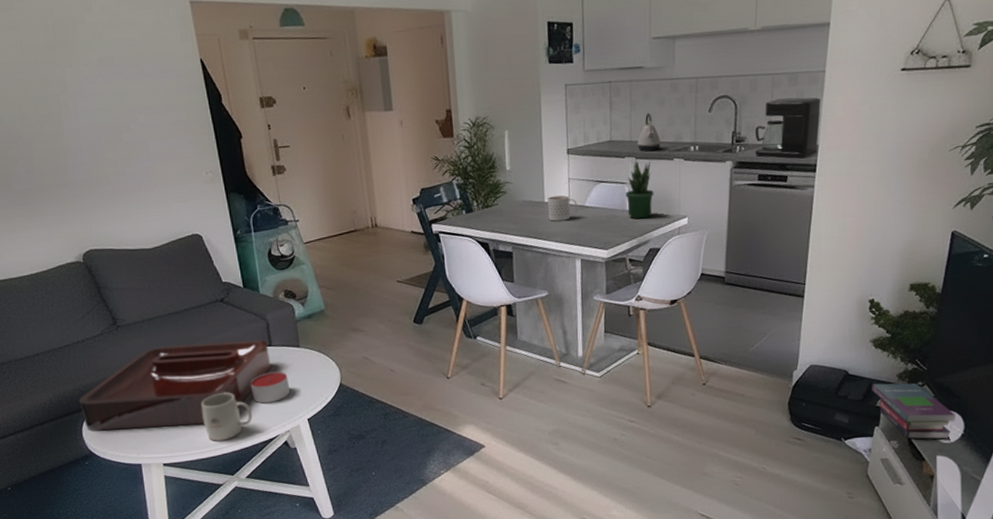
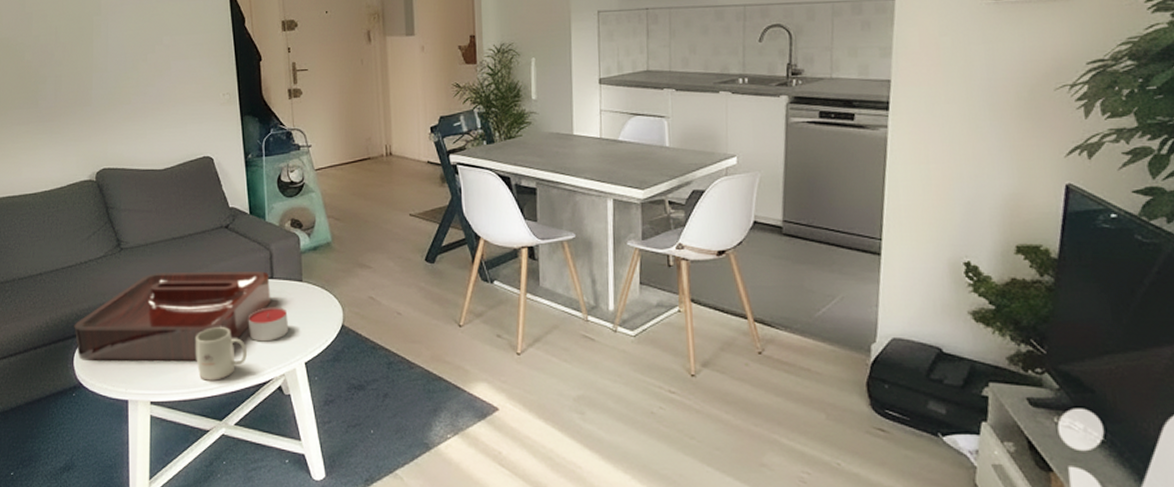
mug: present [547,195,578,221] -> none [576,128,610,156]
planter: present [625,160,654,219] -> none [664,92,697,157]
kettle: present [637,112,661,152] -> none [678,41,705,83]
coffee maker: present [755,97,821,158] -> none [814,27,892,94]
books: present [872,383,956,440] -> none [974,367,1092,446]

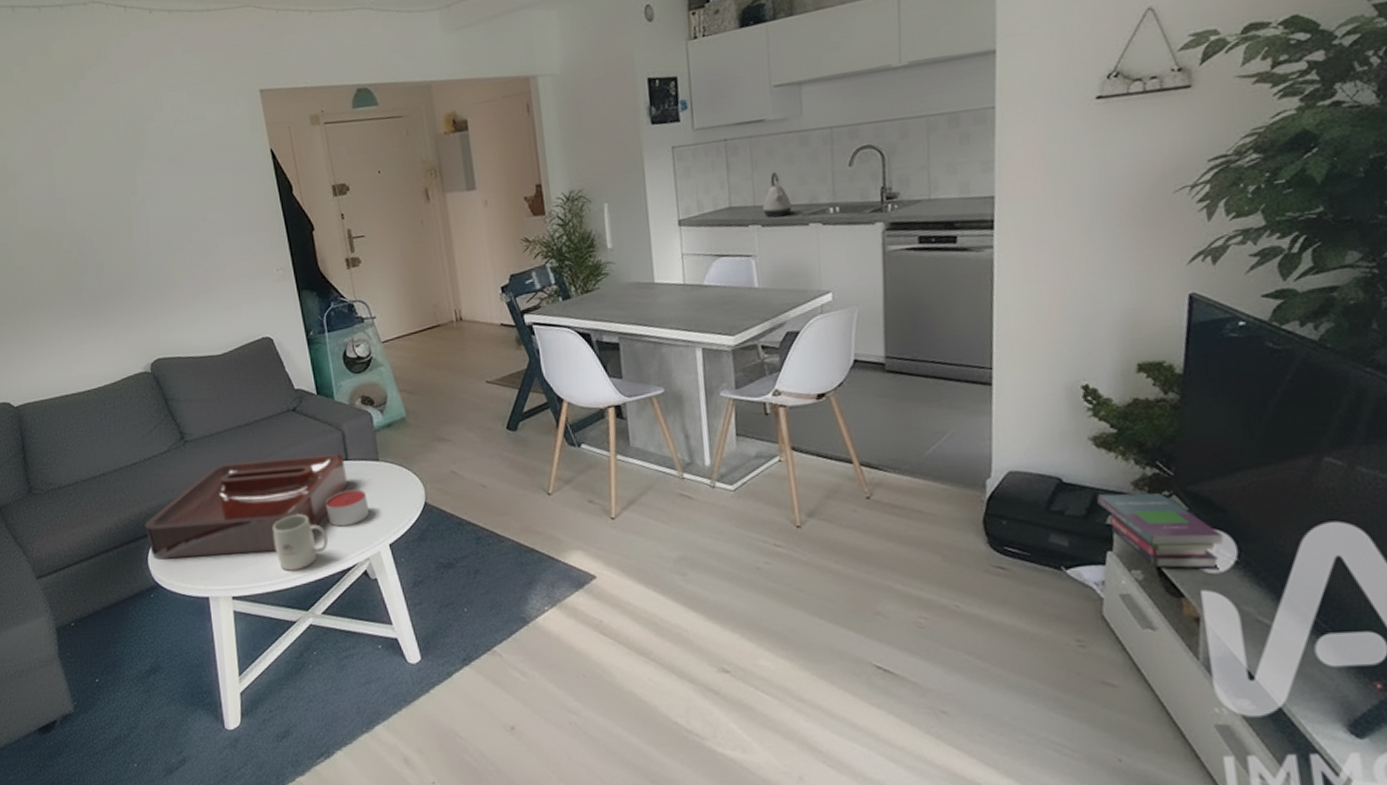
kettle: none [678,41,705,83] -> present [763,171,793,218]
books: none [974,367,1092,446] -> present [1097,492,1224,569]

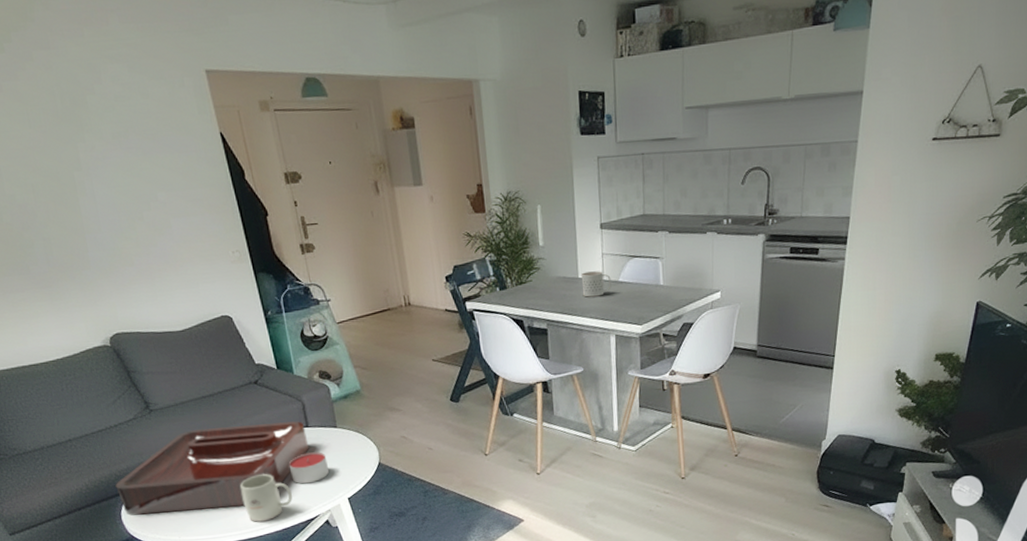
mug: none [657,274,695,305] -> present [581,271,612,297]
kettle: present [763,171,793,218] -> none [671,185,695,226]
books: present [1097,492,1224,569] -> none [897,450,976,504]

